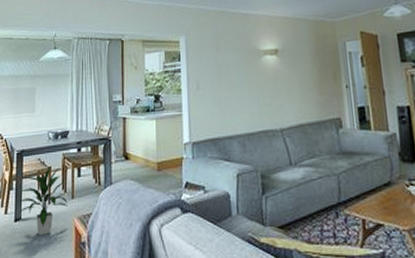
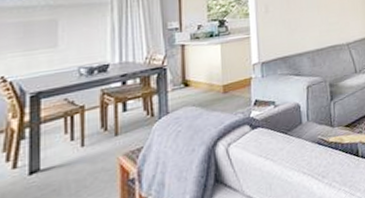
indoor plant: present [18,166,68,236] -> none [34,104,110,184]

